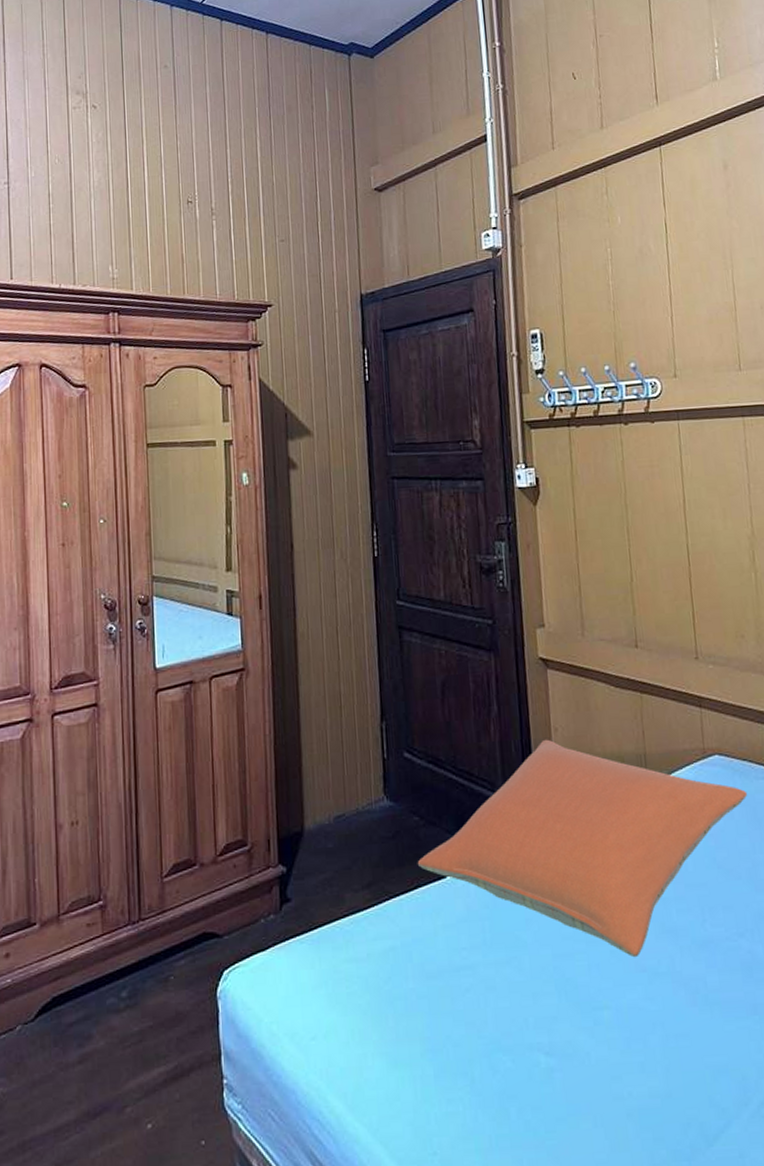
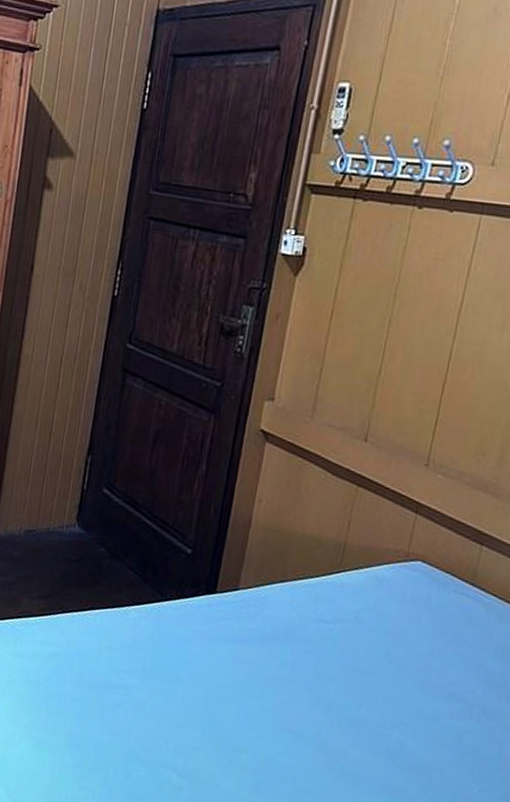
pillow: present [417,739,748,958] -> none [95,507,441,719]

